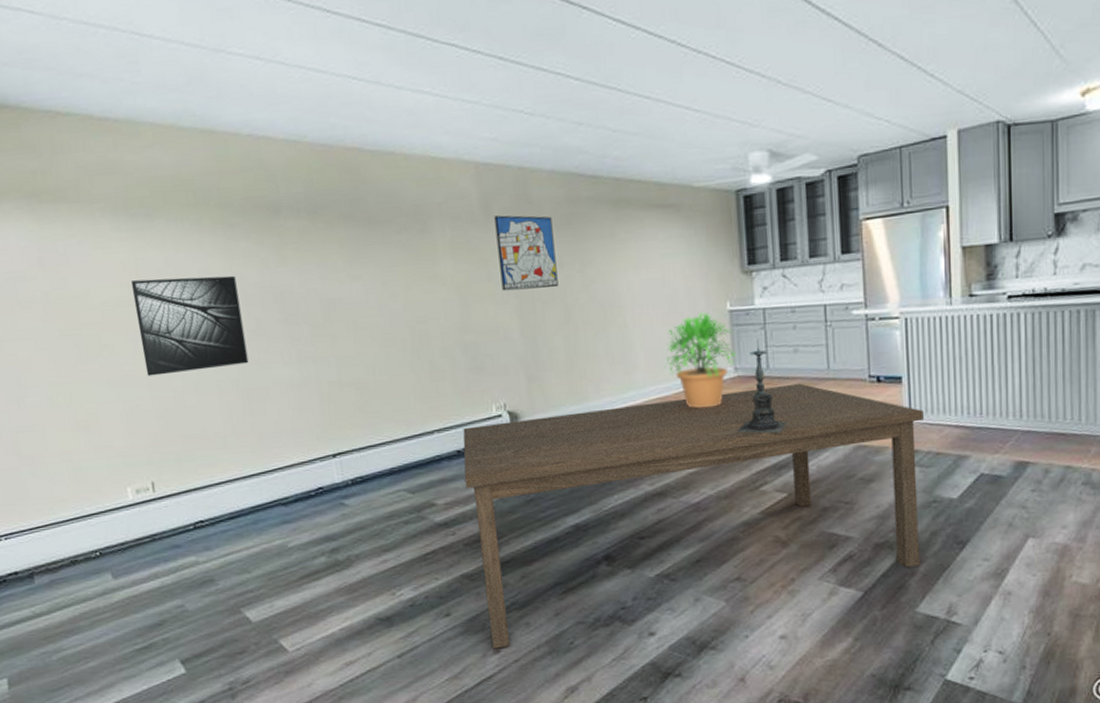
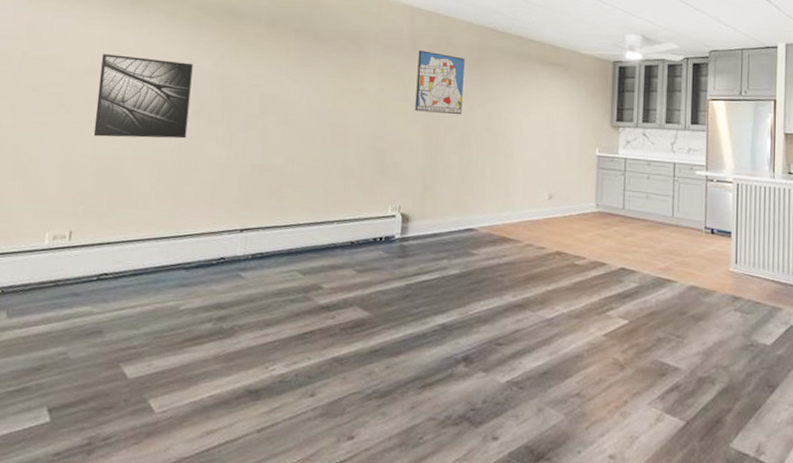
dining table: present [463,383,924,649] -> none [347,222,747,435]
potted plant: present [664,312,737,408] -> none [539,154,599,234]
candle holder: present [736,338,788,434] -> none [592,182,635,266]

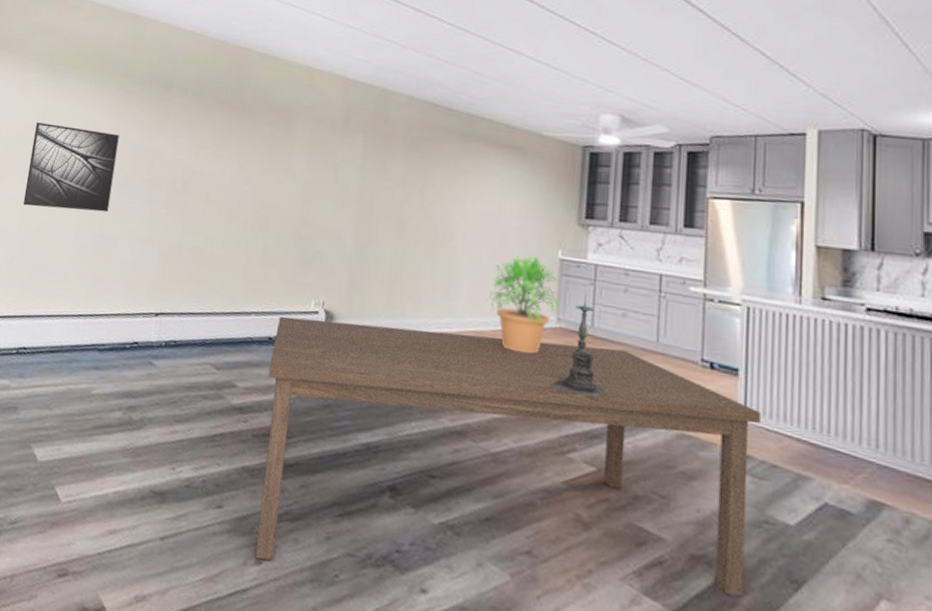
dining table: none [347,222,747,435] -> present [254,316,760,597]
wall art: present [415,50,465,115] -> none [345,127,404,202]
potted plant: none [539,154,599,234] -> present [486,255,562,353]
candle holder: none [592,182,635,266] -> present [550,293,606,399]

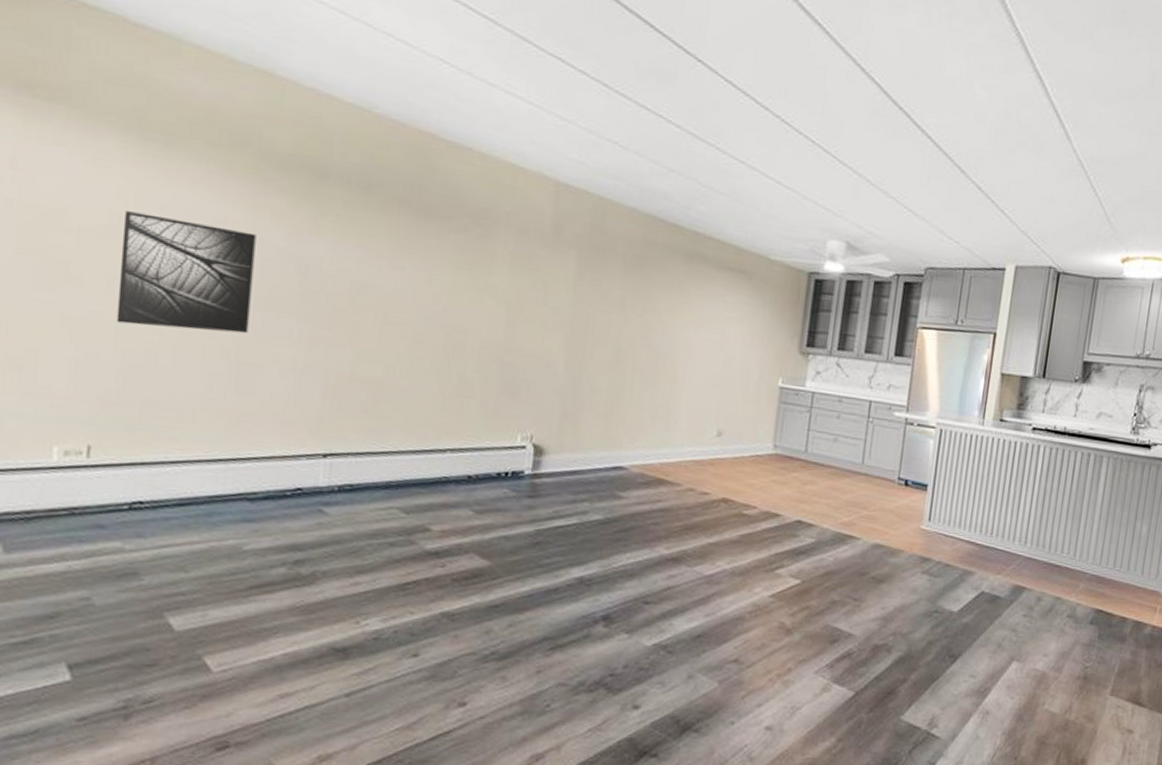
dining table: present [254,316,760,597] -> none [458,452,941,702]
potted plant: present [486,255,562,353] -> none [706,383,779,479]
candle holder: present [550,293,606,399] -> none [763,420,815,518]

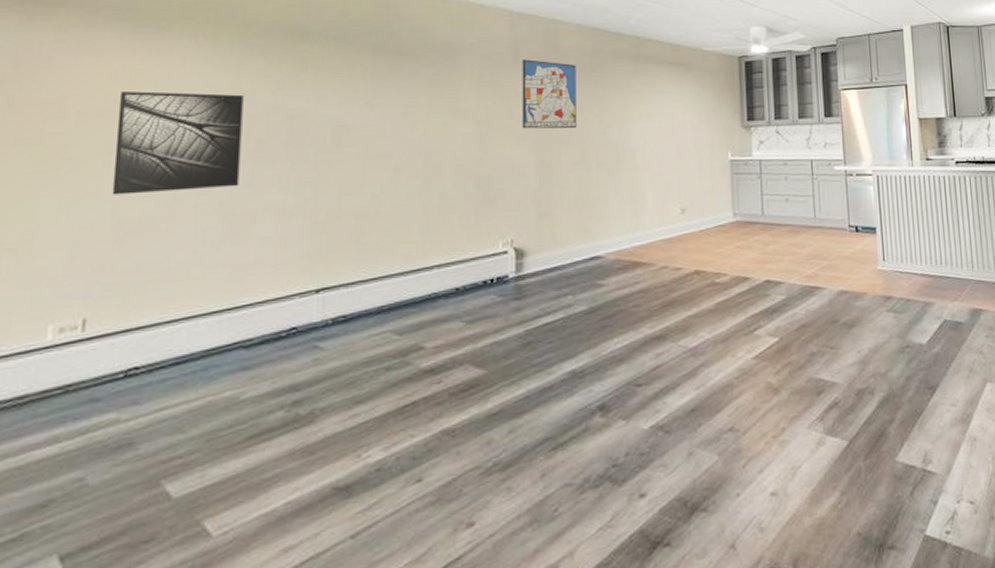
wall art: none [555,239,623,327] -> present [522,59,577,129]

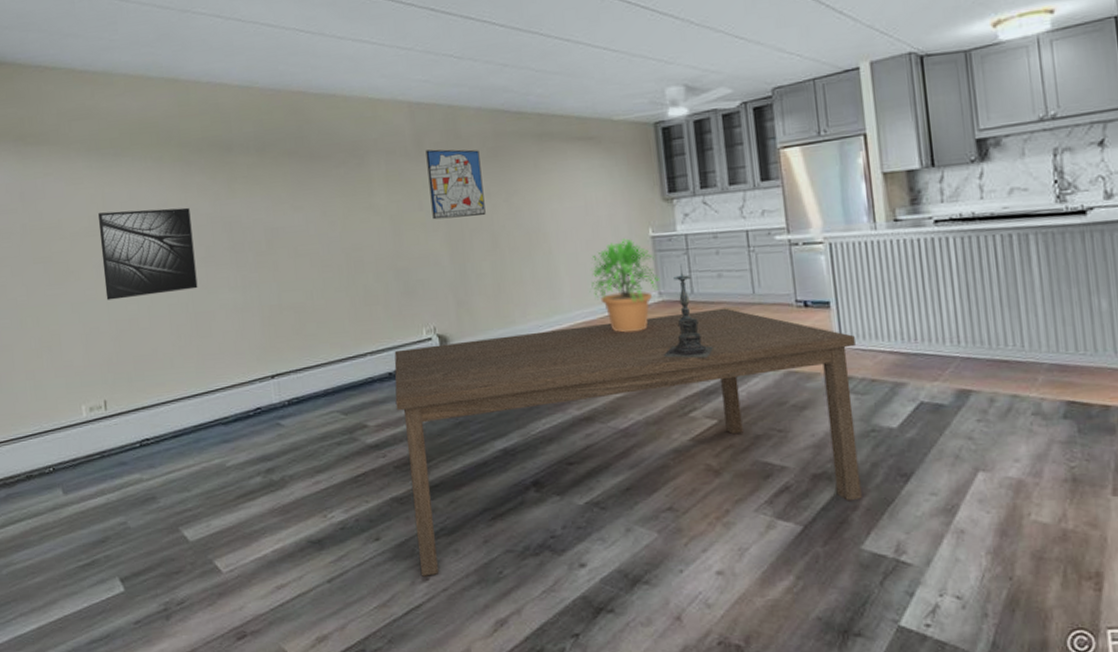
dining table: none [459,230,898,522] -> present [394,308,862,577]
potted plant: none [670,160,736,250] -> present [589,238,661,332]
candle holder: none [733,187,780,278] -> present [662,263,715,359]

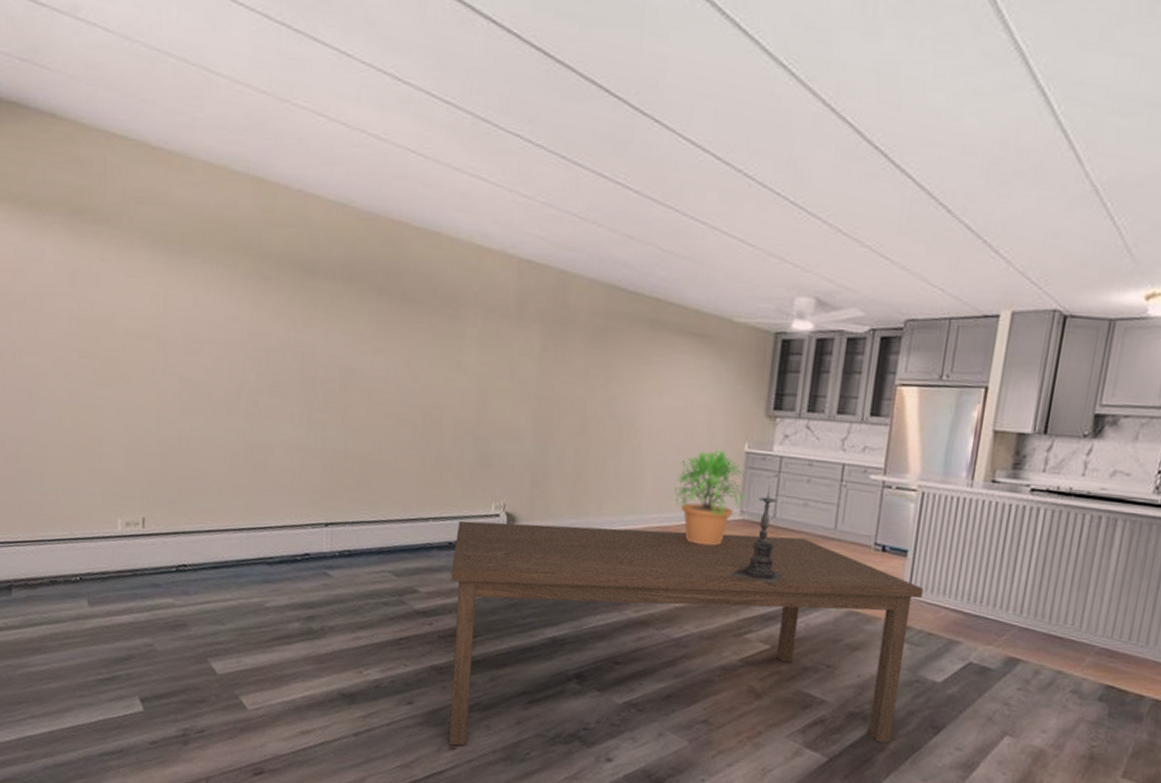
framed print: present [98,207,198,300] -> none [156,315,260,418]
wall art: present [425,149,486,220] -> none [523,315,585,398]

